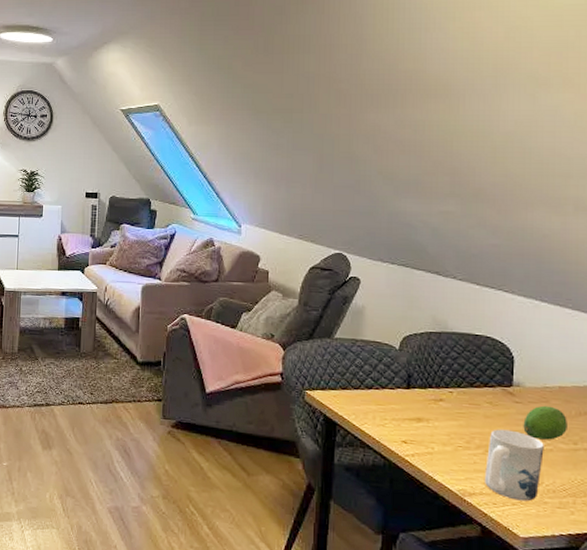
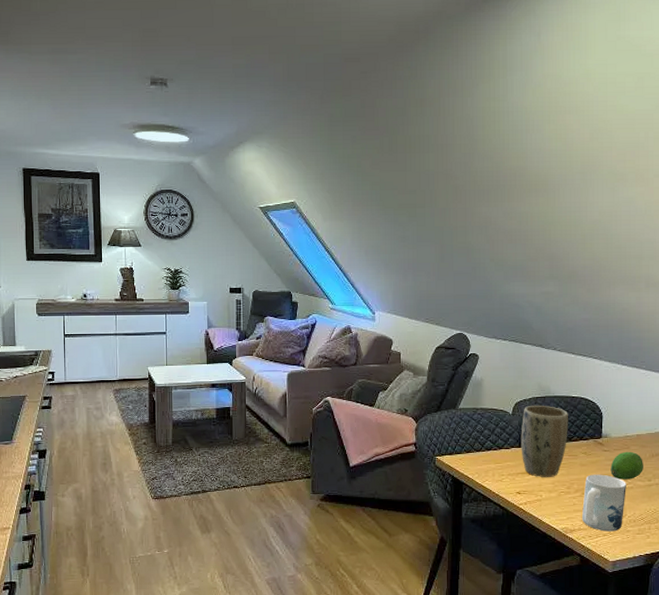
plant pot: none [409,341,470,428] -> present [521,405,568,477]

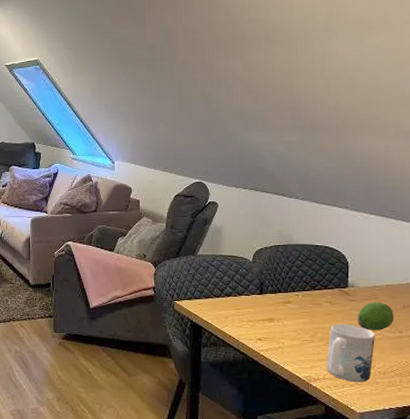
plant pot: present [521,405,568,477] -> none [261,253,312,325]

